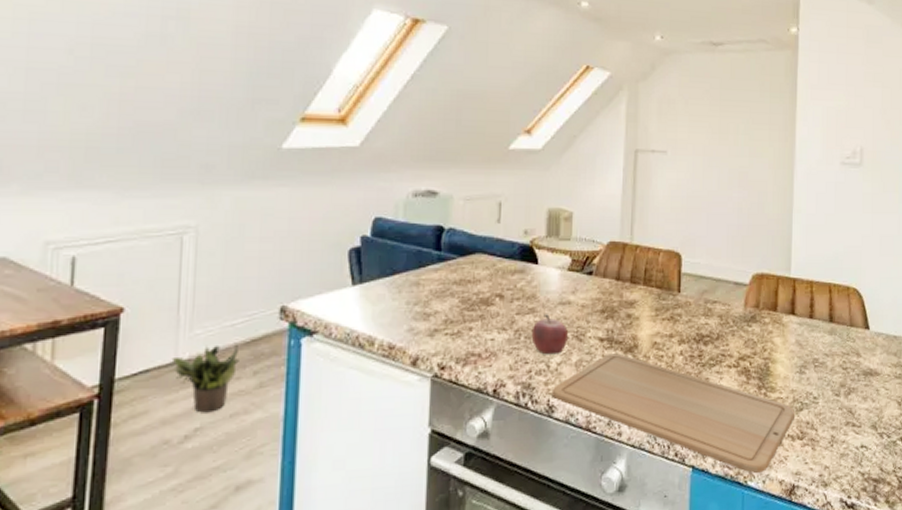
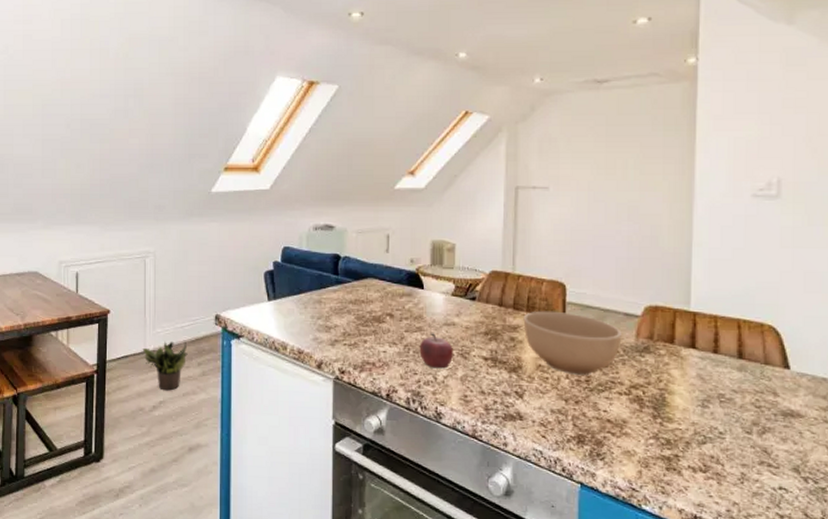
chopping board: present [553,353,795,474] -> none [440,372,697,499]
bowl: none [640,283,732,350] -> present [523,311,622,375]

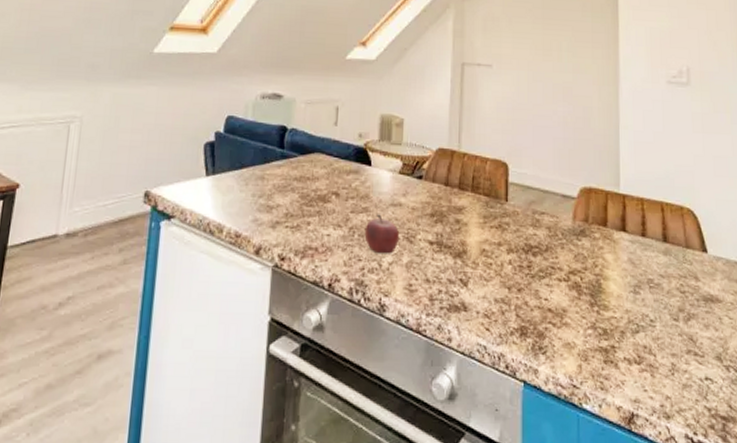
potted plant: present [142,340,188,391] -> none [53,221,108,284]
bowl: present [523,311,622,375] -> none [468,191,560,260]

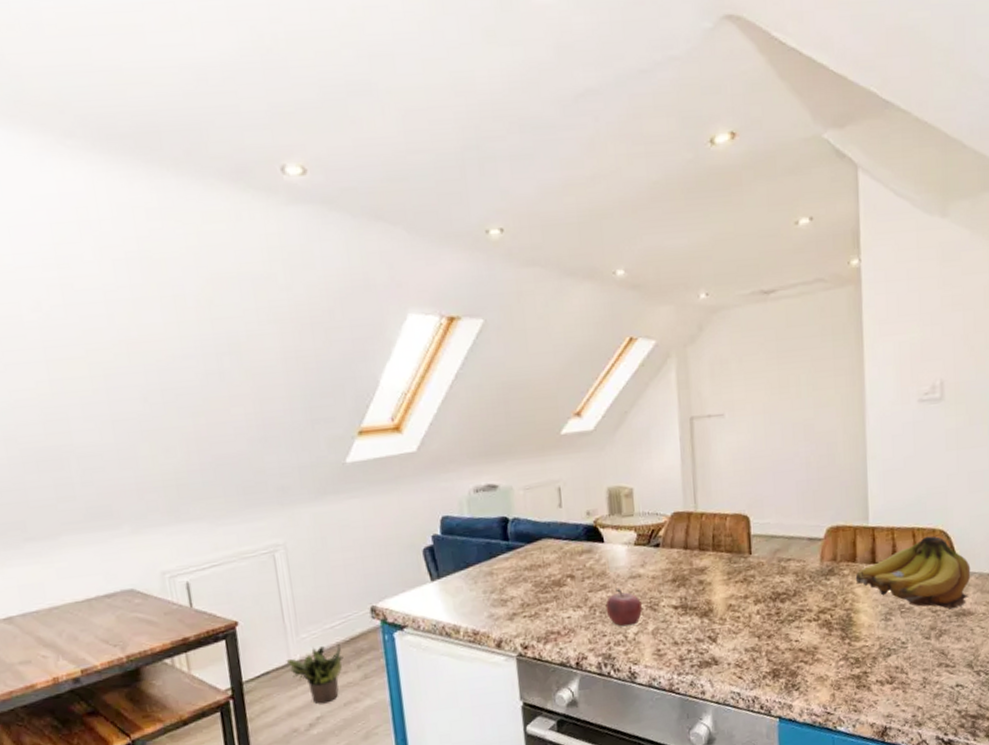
potted plant: none [53,221,108,284] -> present [286,644,343,704]
fruit: none [606,212,718,292] -> present [855,536,971,609]

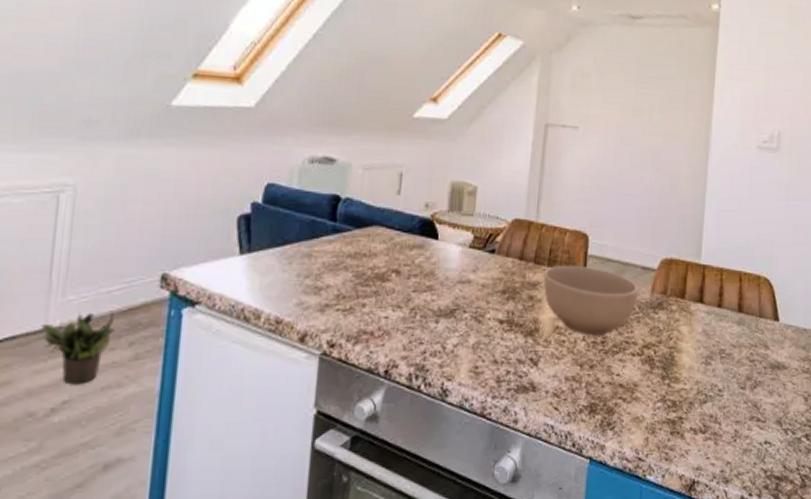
fruit: present [605,588,643,627] -> none [427,293,468,336]
bowl: none [710,545,807,609] -> present [543,265,639,336]
fruit: present [855,536,971,609] -> none [682,282,789,359]

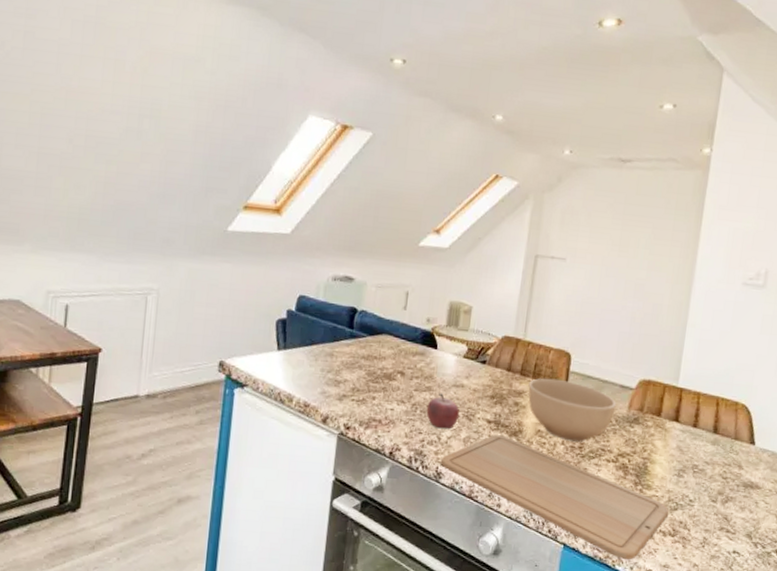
potted plant: present [40,312,114,385] -> none [135,385,186,439]
fruit: none [427,293,468,336] -> present [426,393,460,429]
chopping board: none [447,337,699,468] -> present [441,435,669,560]

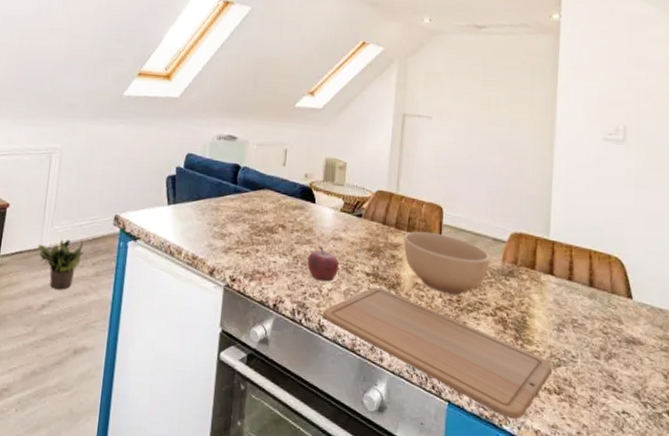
potted plant: none [135,385,186,439] -> present [37,238,83,290]

